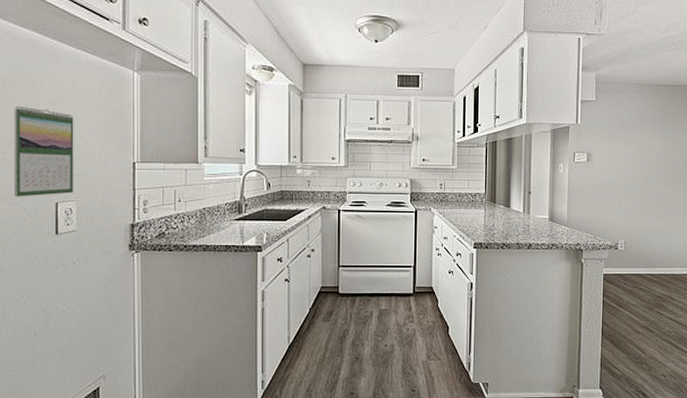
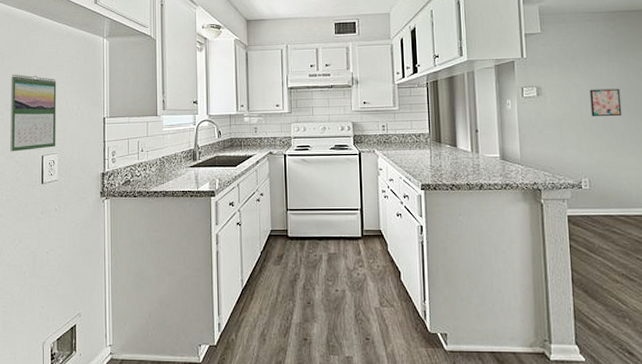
wall art: none [632,157,659,184] -> present [589,88,622,117]

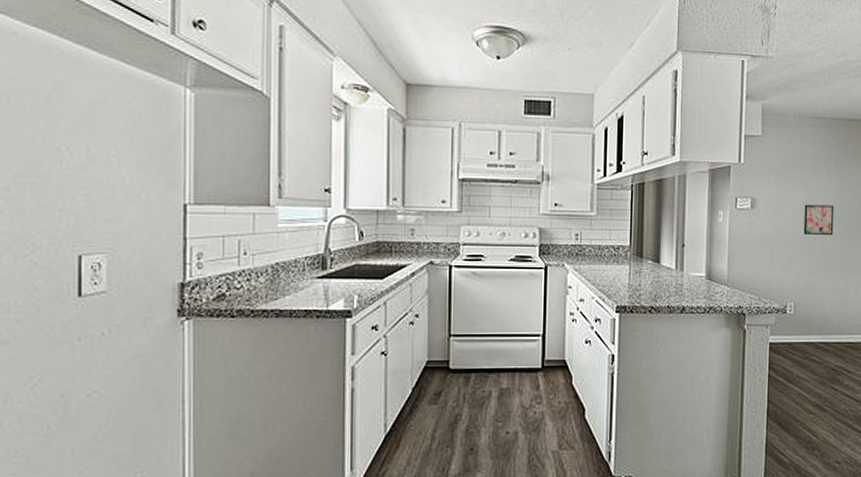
calendar: present [10,74,56,152] -> none [22,128,105,248]

